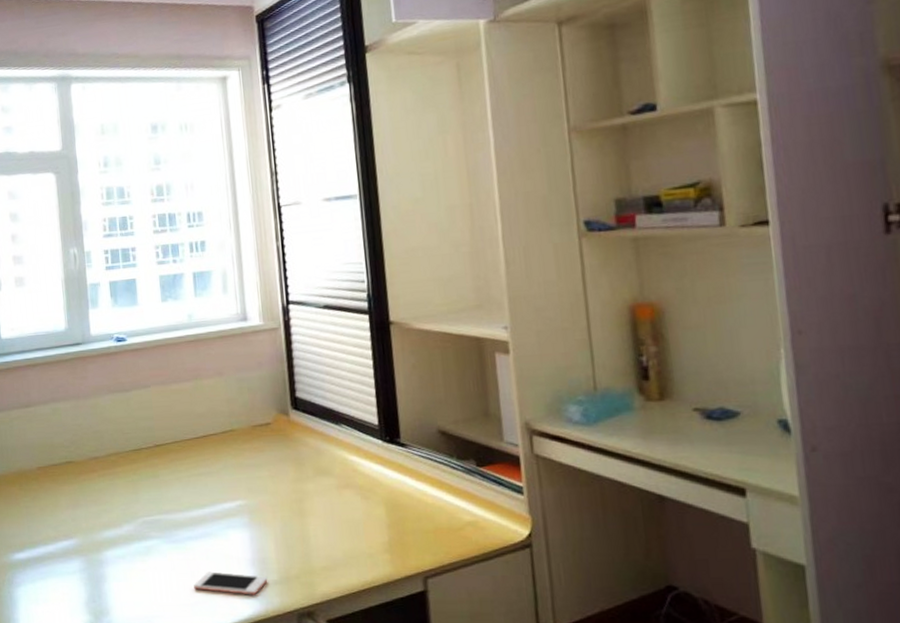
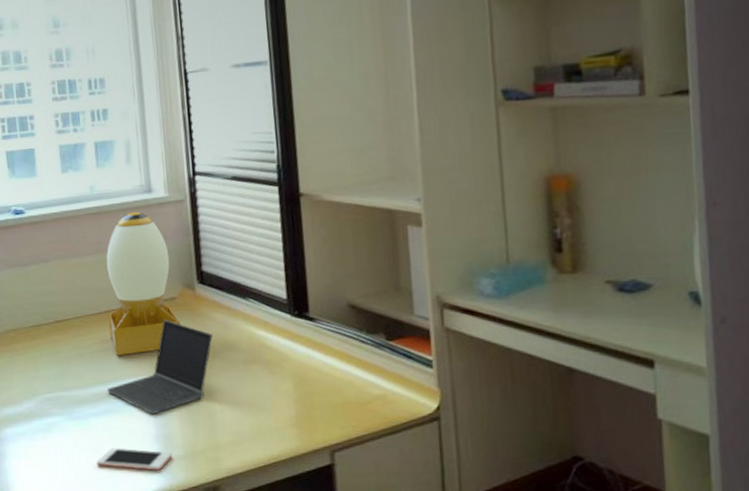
desk lamp: none [203,339,275,480] -> present [106,211,180,356]
laptop computer: none [205,444,307,539] -> present [108,319,213,415]

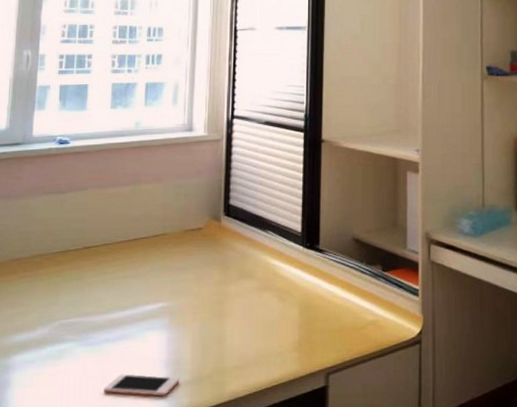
desk lamp: present [106,211,180,356] -> none [135,147,203,282]
laptop computer: present [108,319,213,415] -> none [125,248,232,340]

